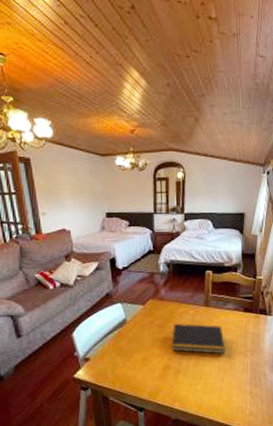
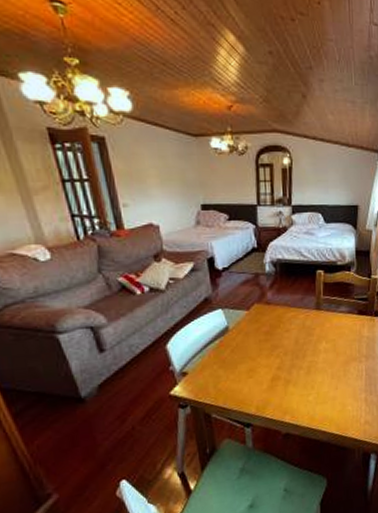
notepad: present [172,323,226,354] -> none [280,329,339,361]

